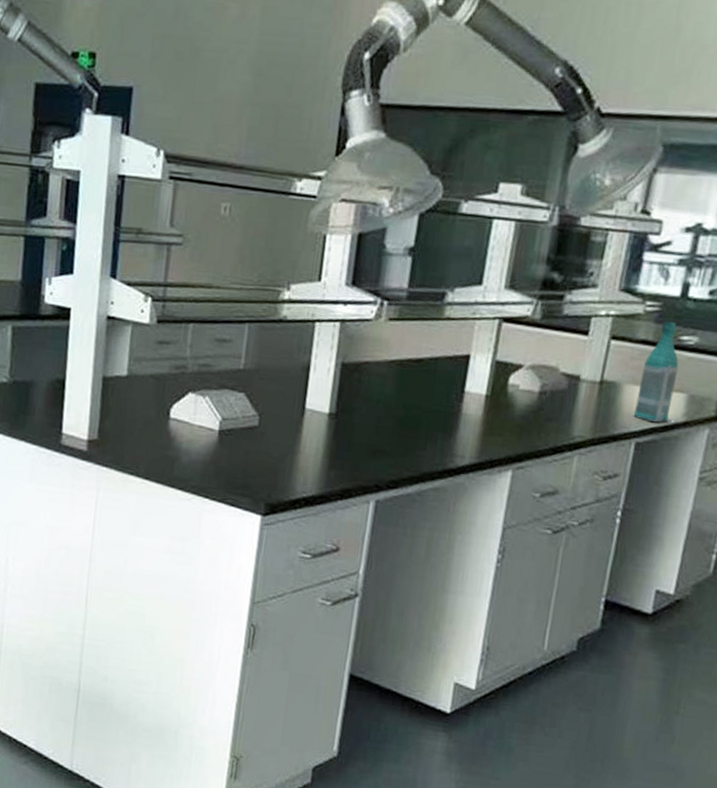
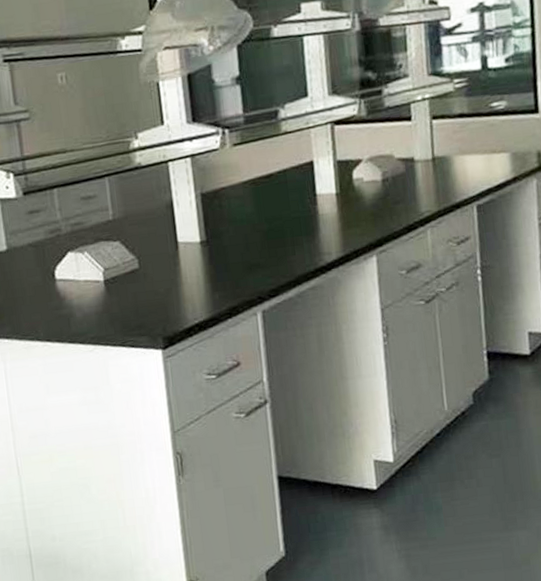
bottle: present [633,321,679,422] -> none [465,93,503,184]

